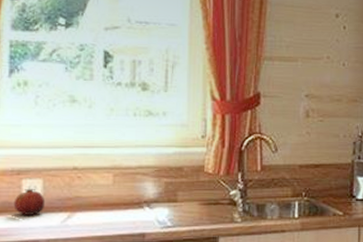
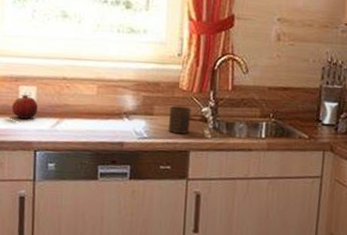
cup: none [195,189,219,219] -> present [169,105,191,134]

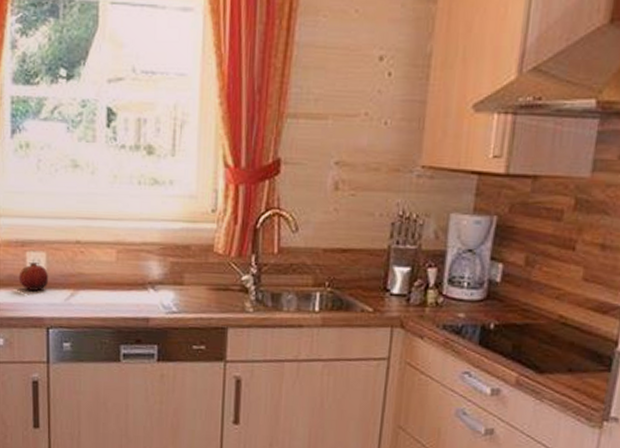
cup: present [169,105,191,134] -> none [202,272,229,307]

